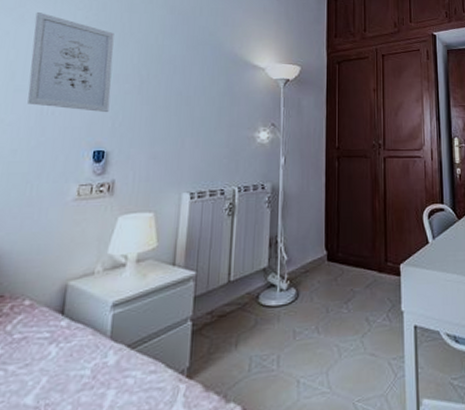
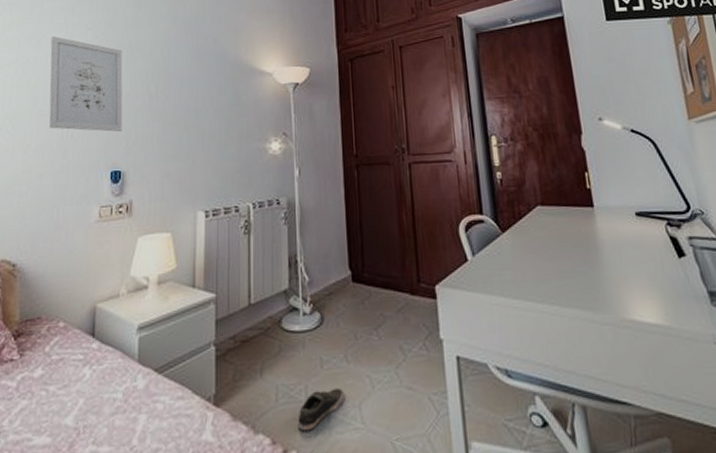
shoe: none [268,357,315,398] -> present [298,388,345,431]

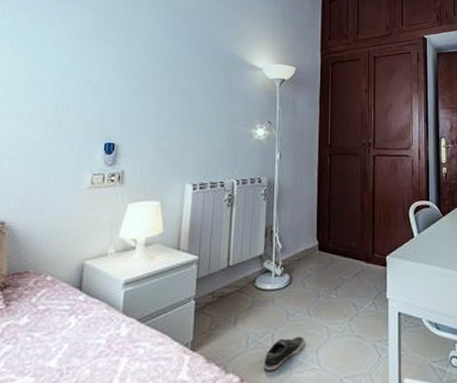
wall art: present [49,36,123,132] -> none [44,12,122,107]

